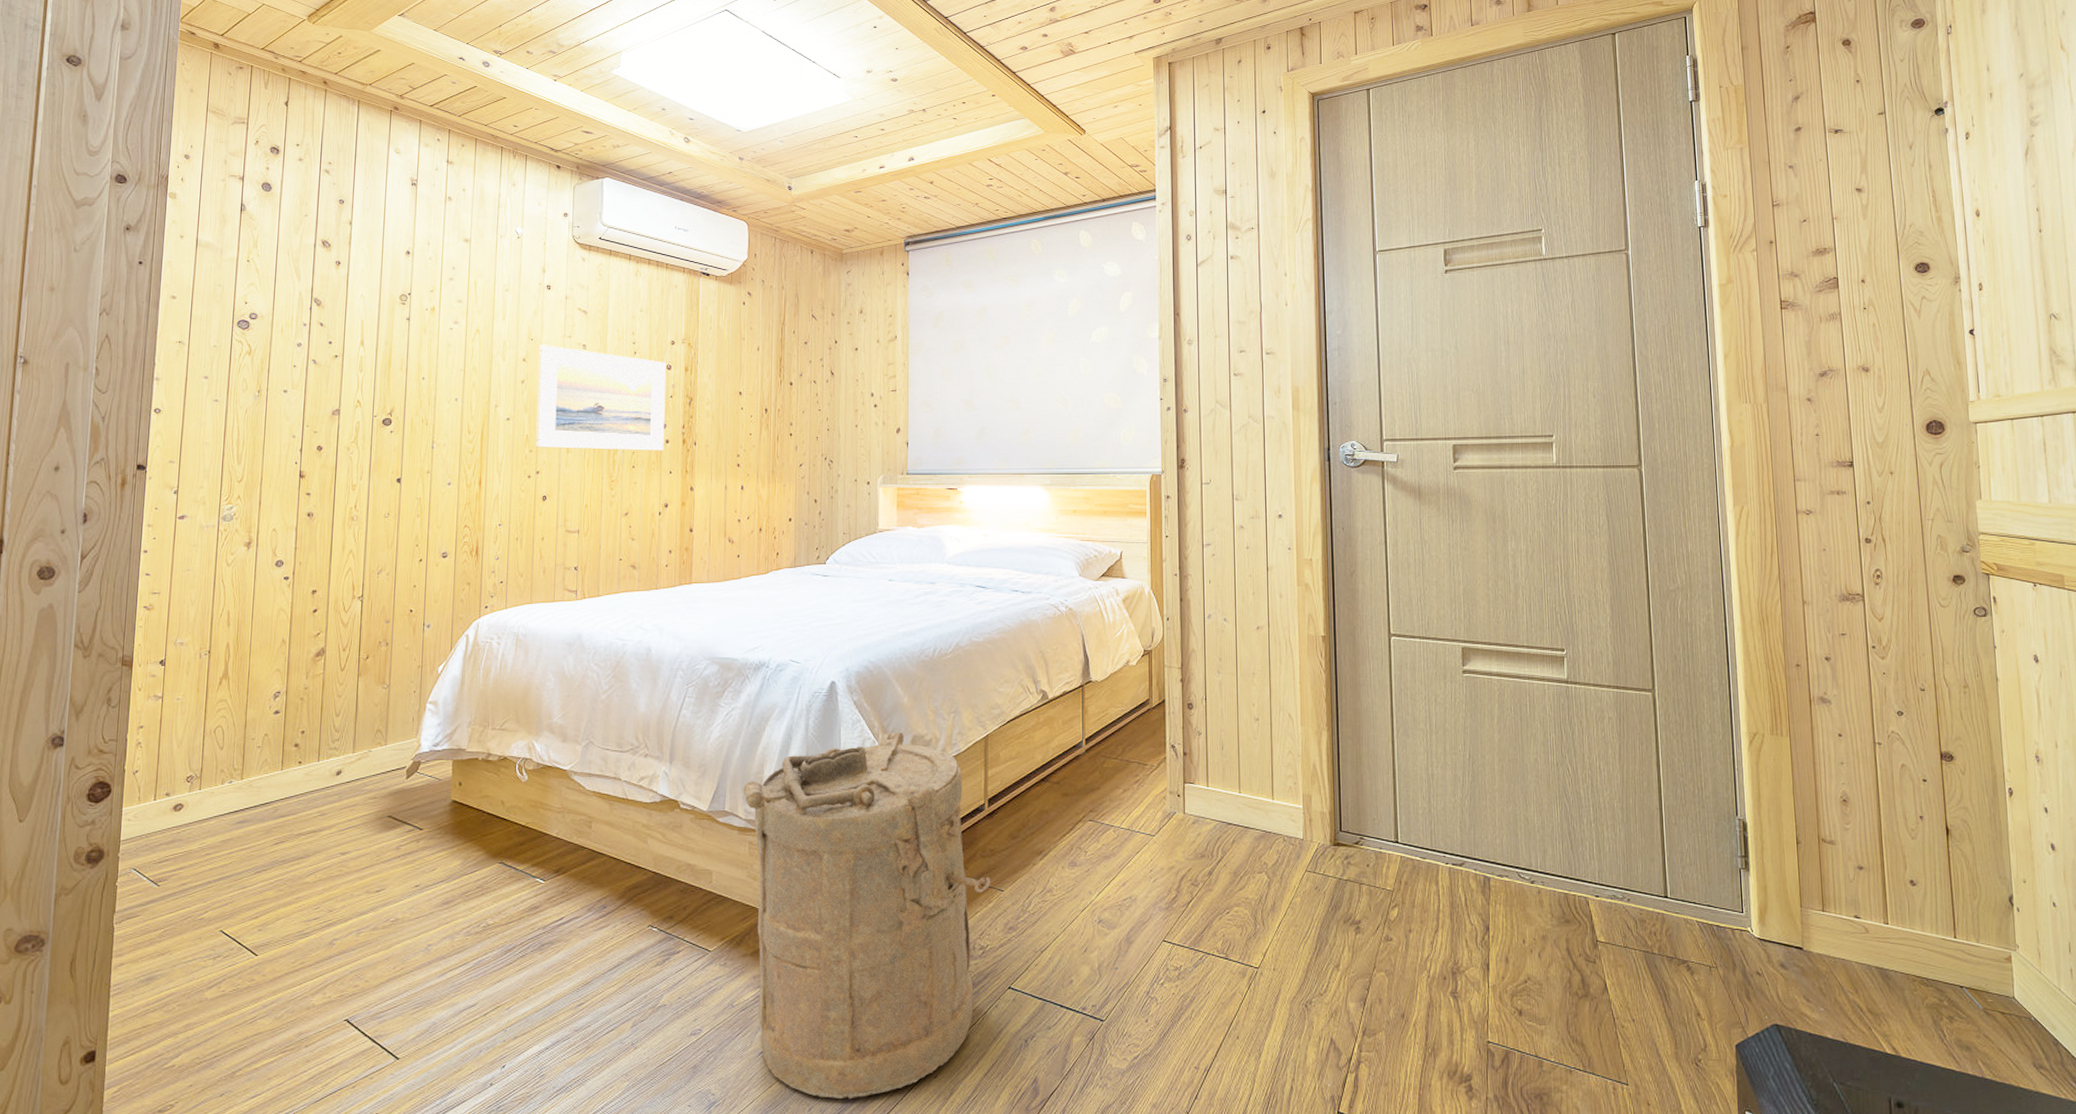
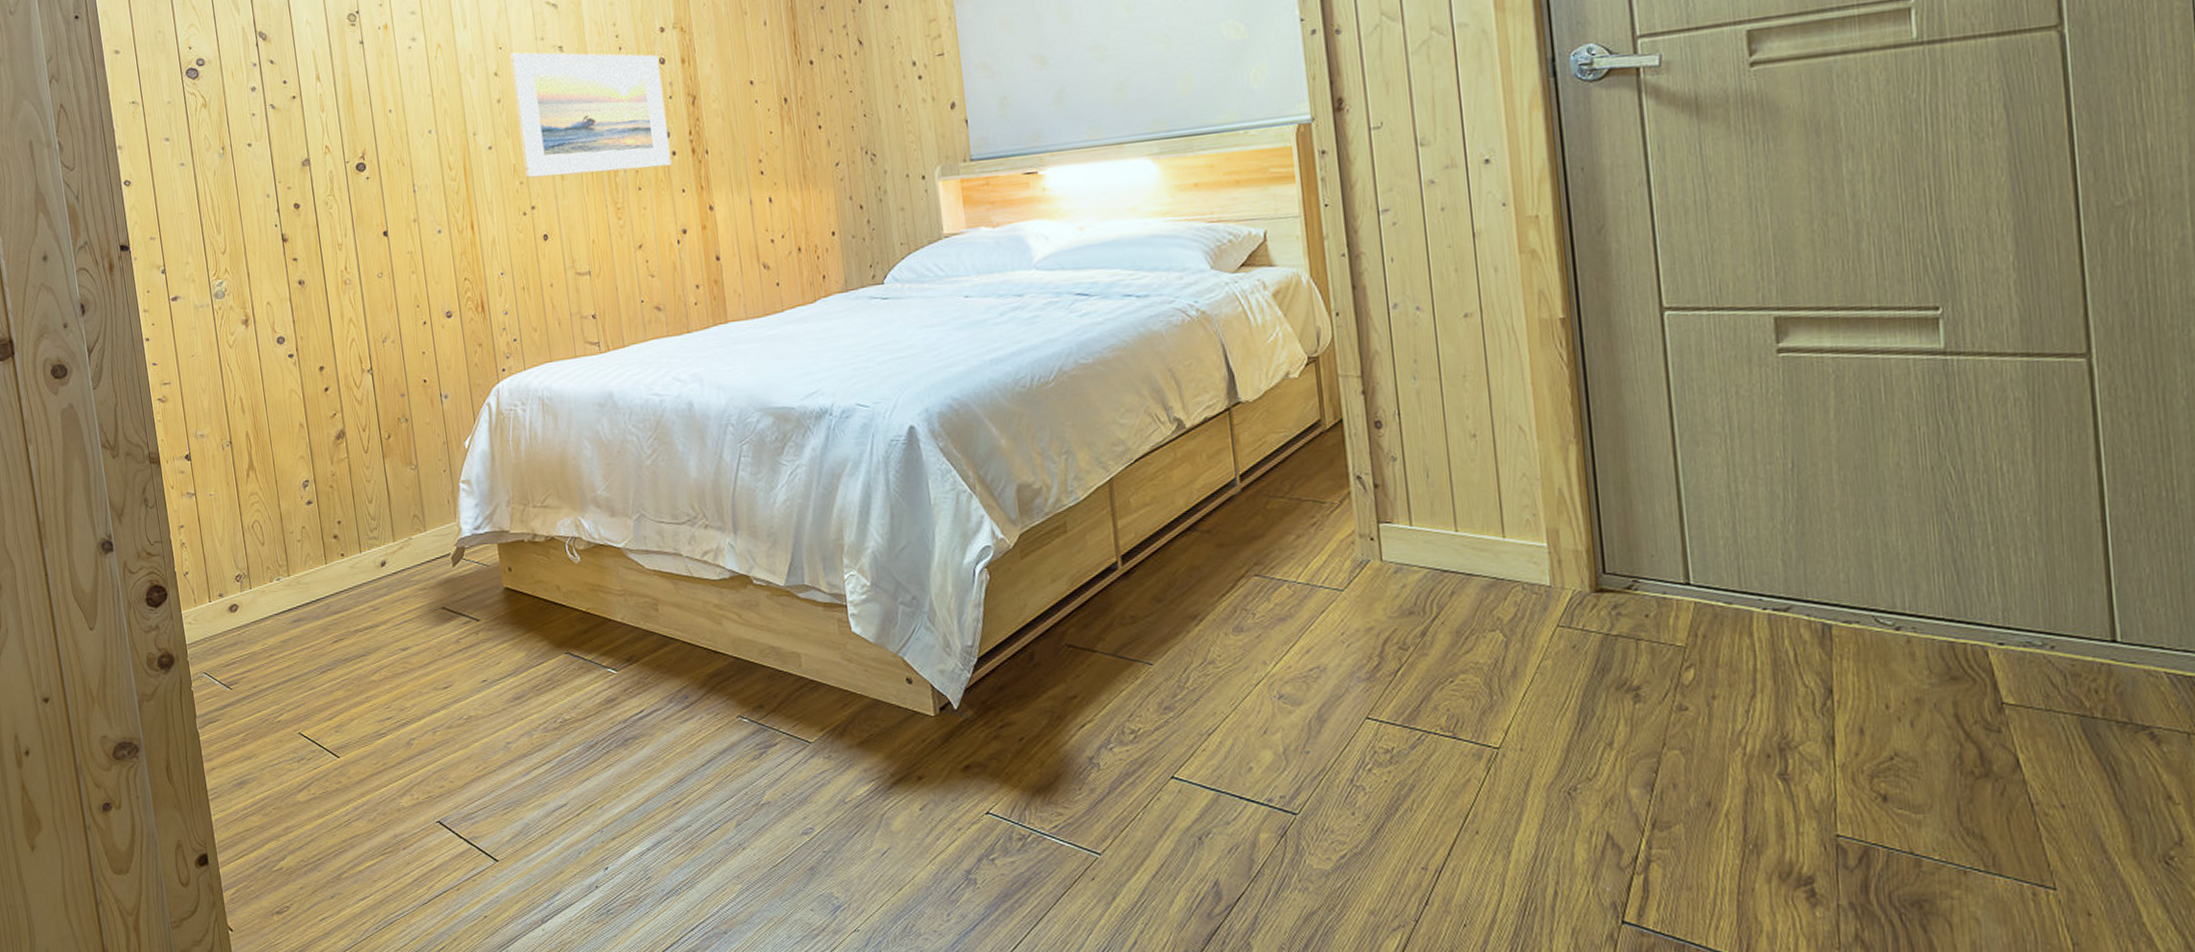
laundry hamper: present [743,732,991,1100] -> none [822,481,1136,904]

